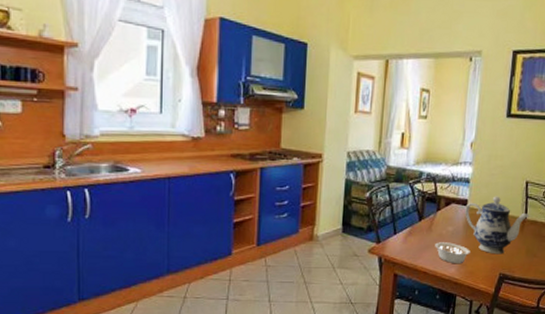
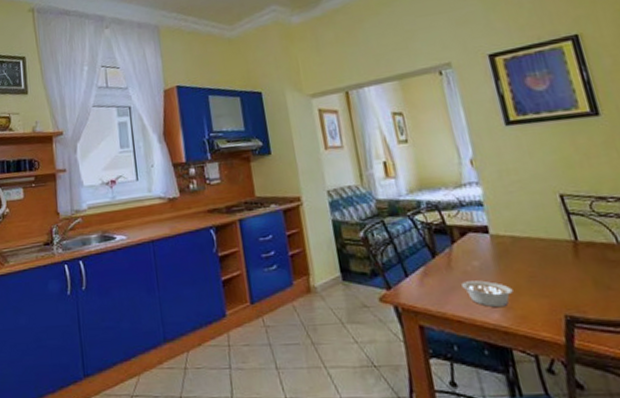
teapot: present [465,196,530,255] -> none [487,217,581,291]

